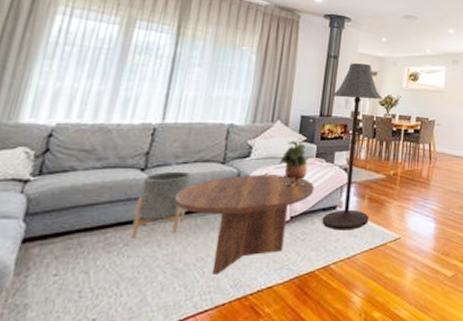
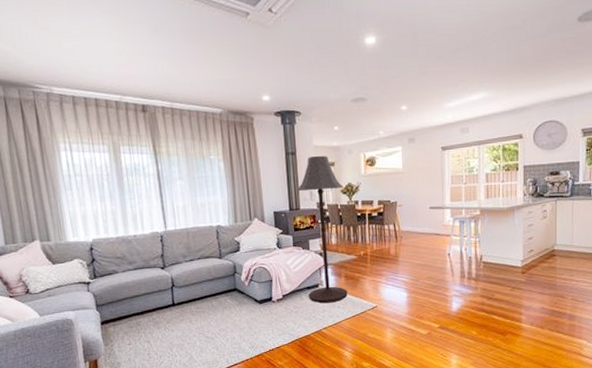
planter: present [130,171,191,237] -> none [165,267,203,317]
coffee table: present [174,174,315,275] -> none [191,263,298,340]
potted plant: present [279,140,308,188] -> none [264,234,288,273]

